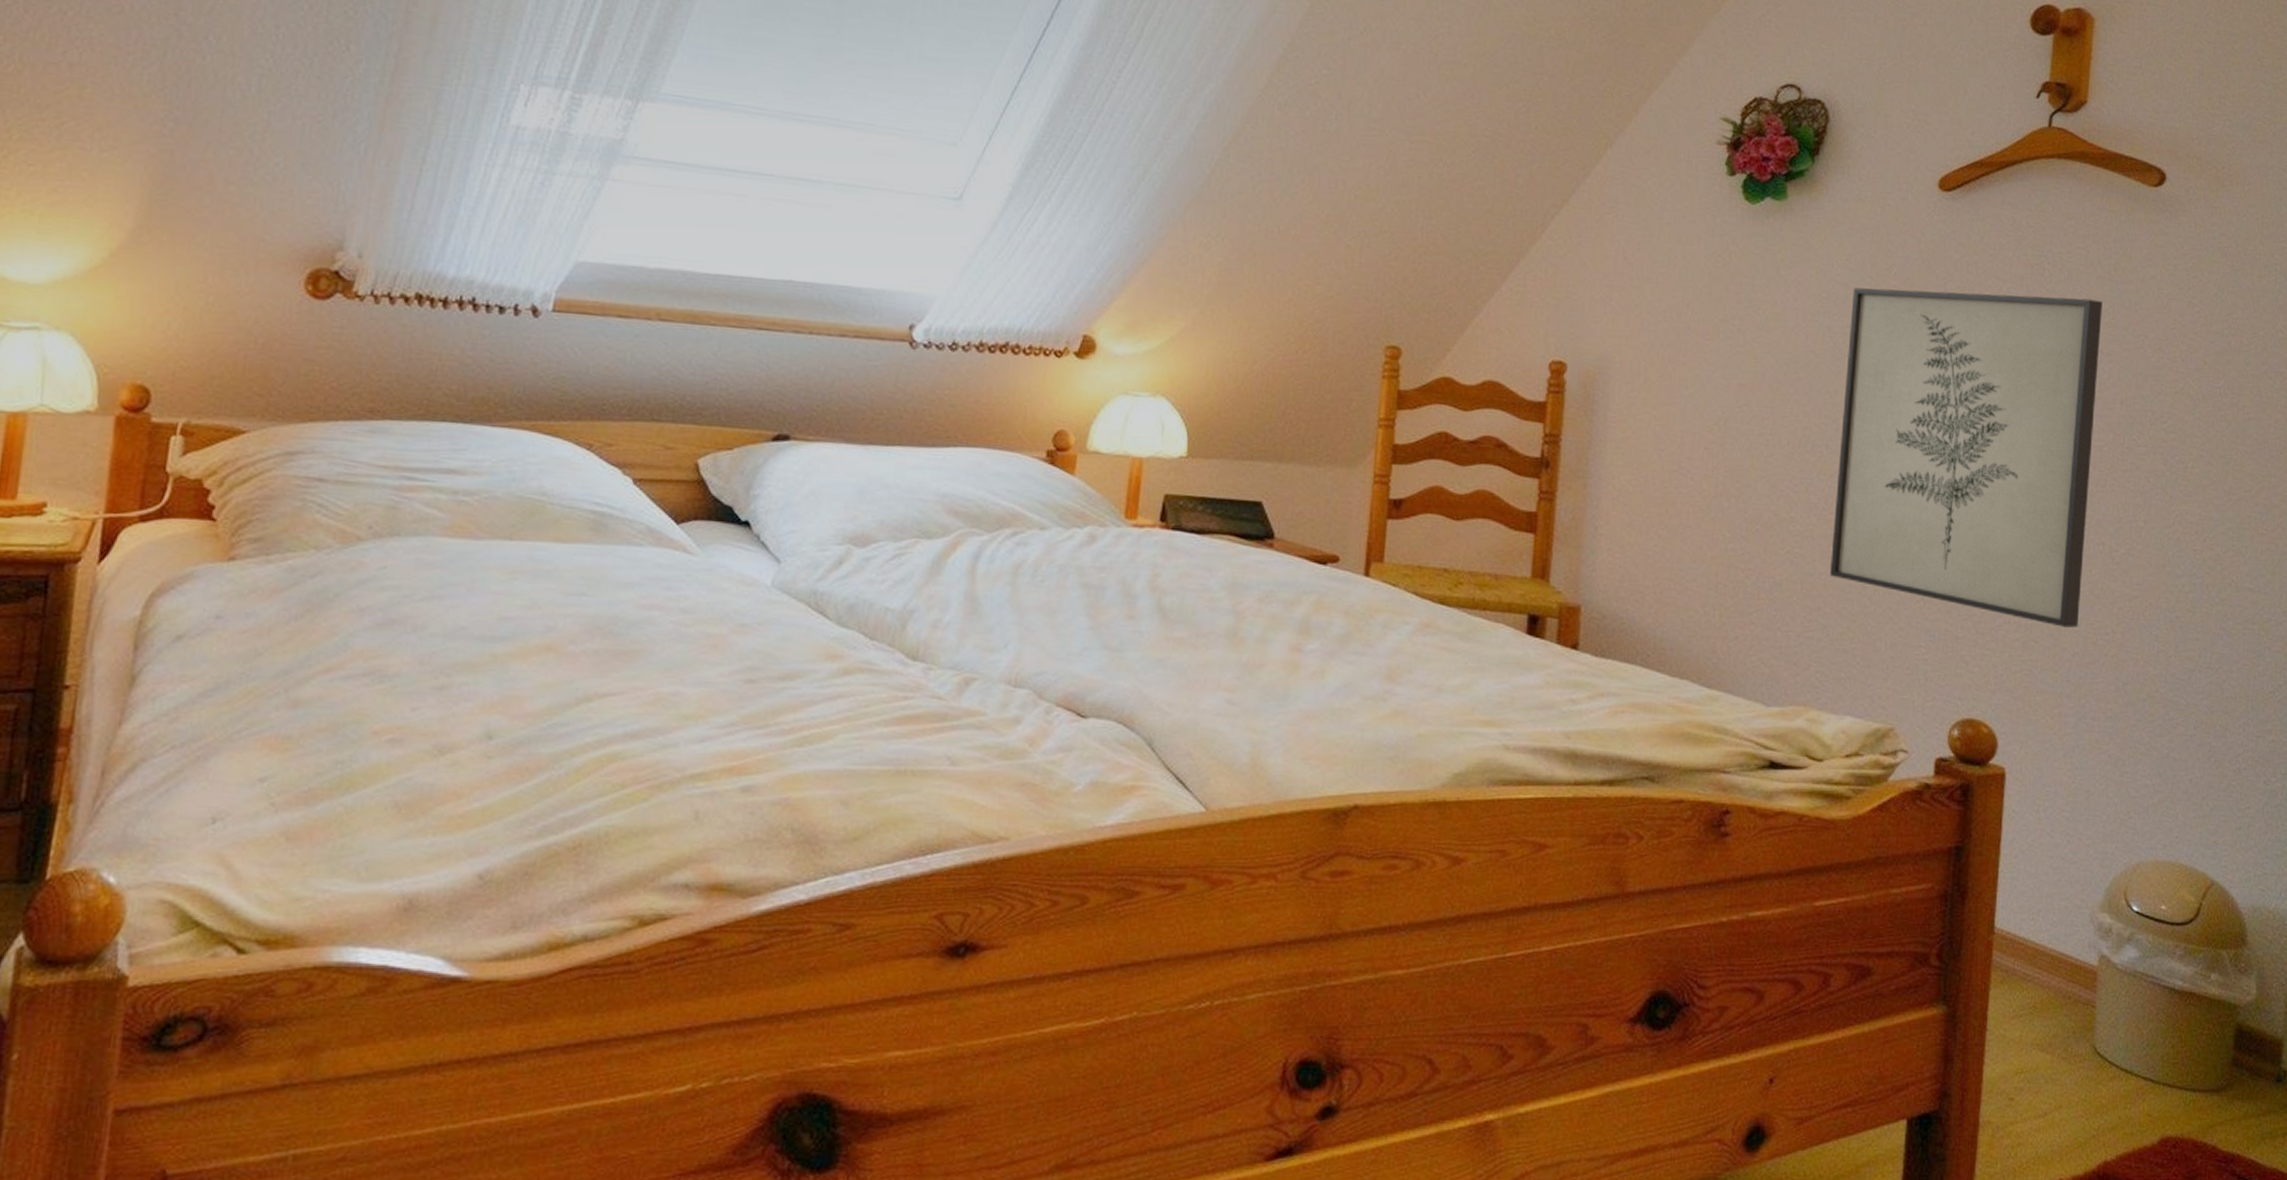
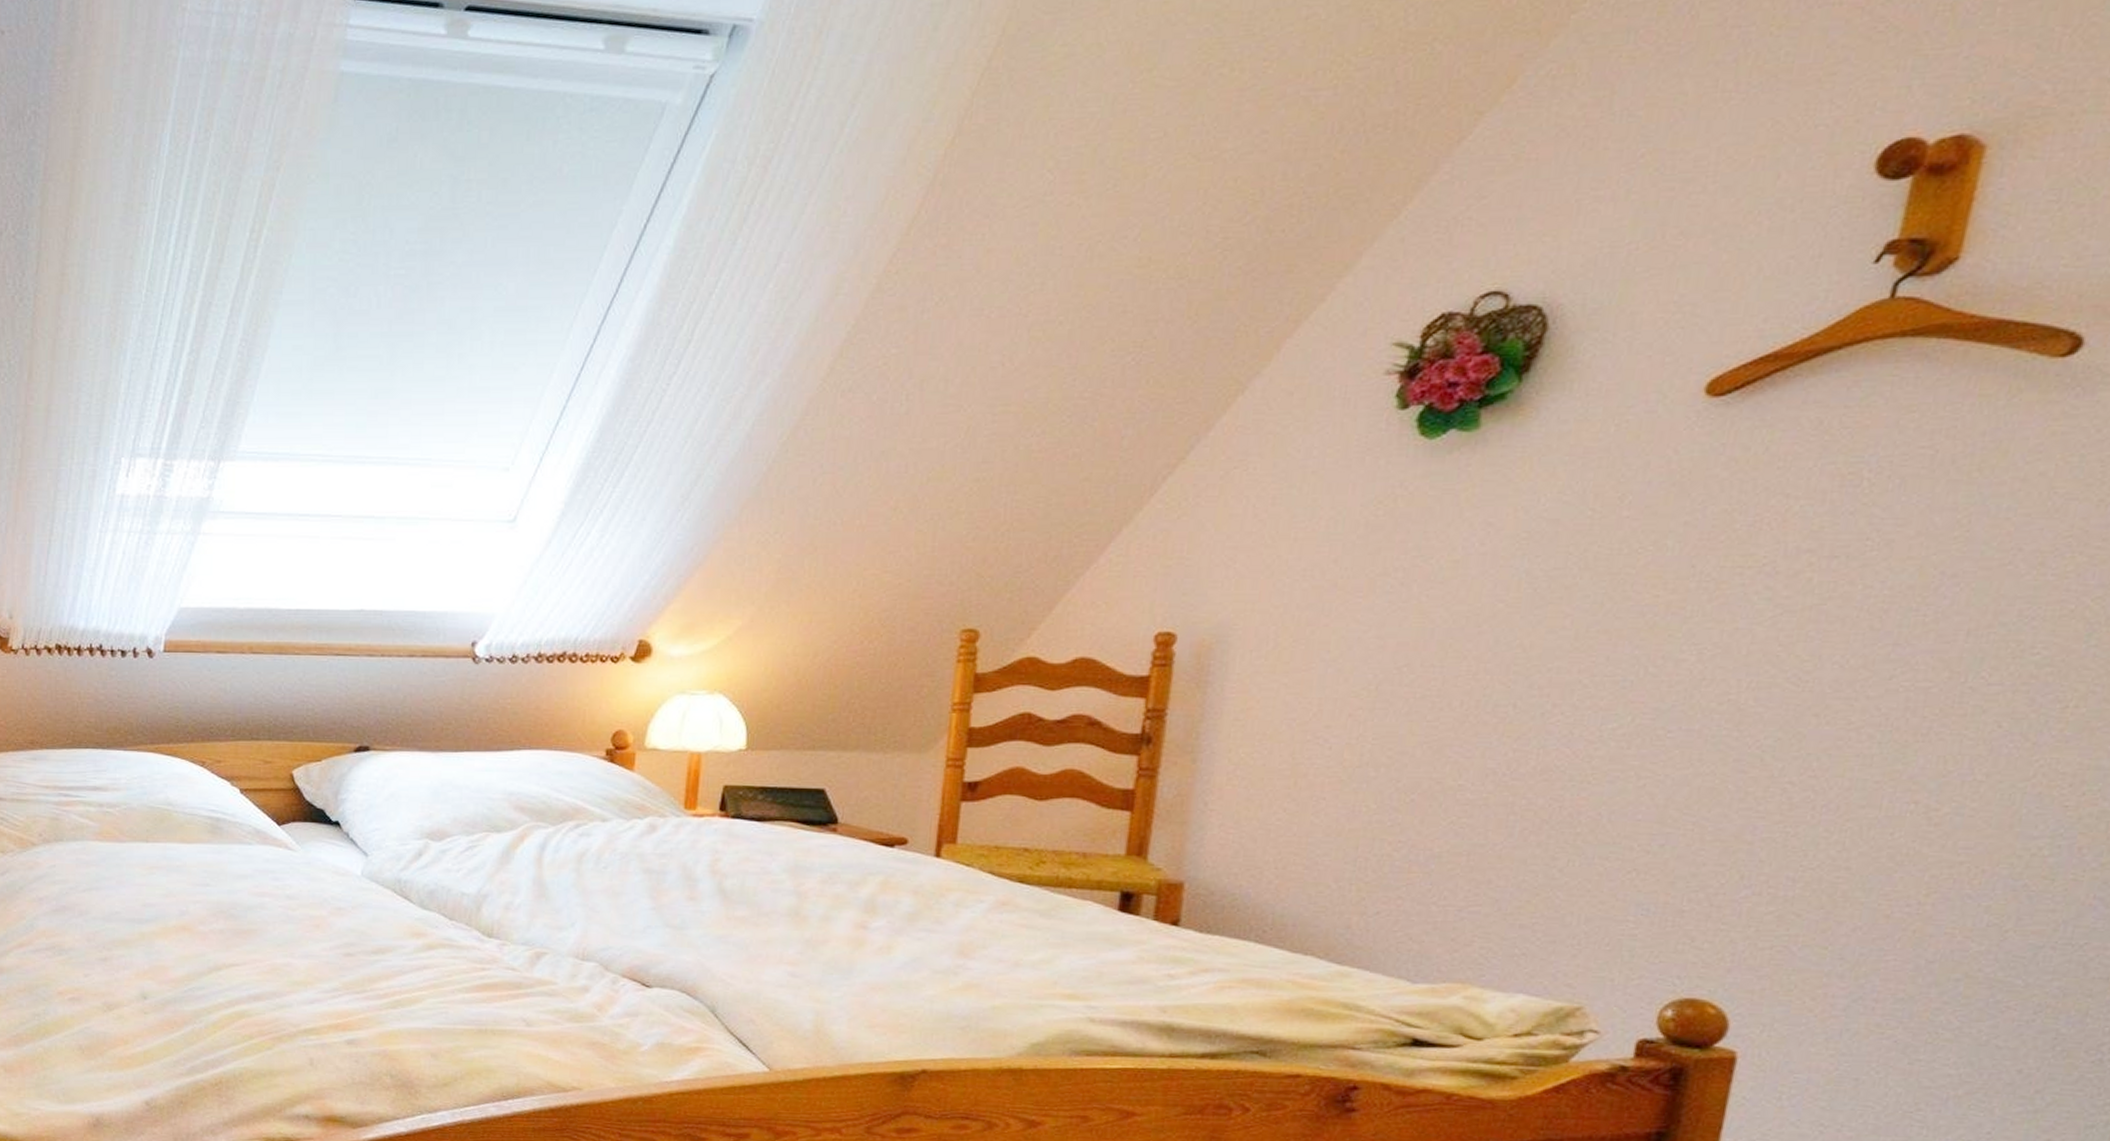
wall art: present [1830,287,2103,628] -> none [1508,510,1953,899]

